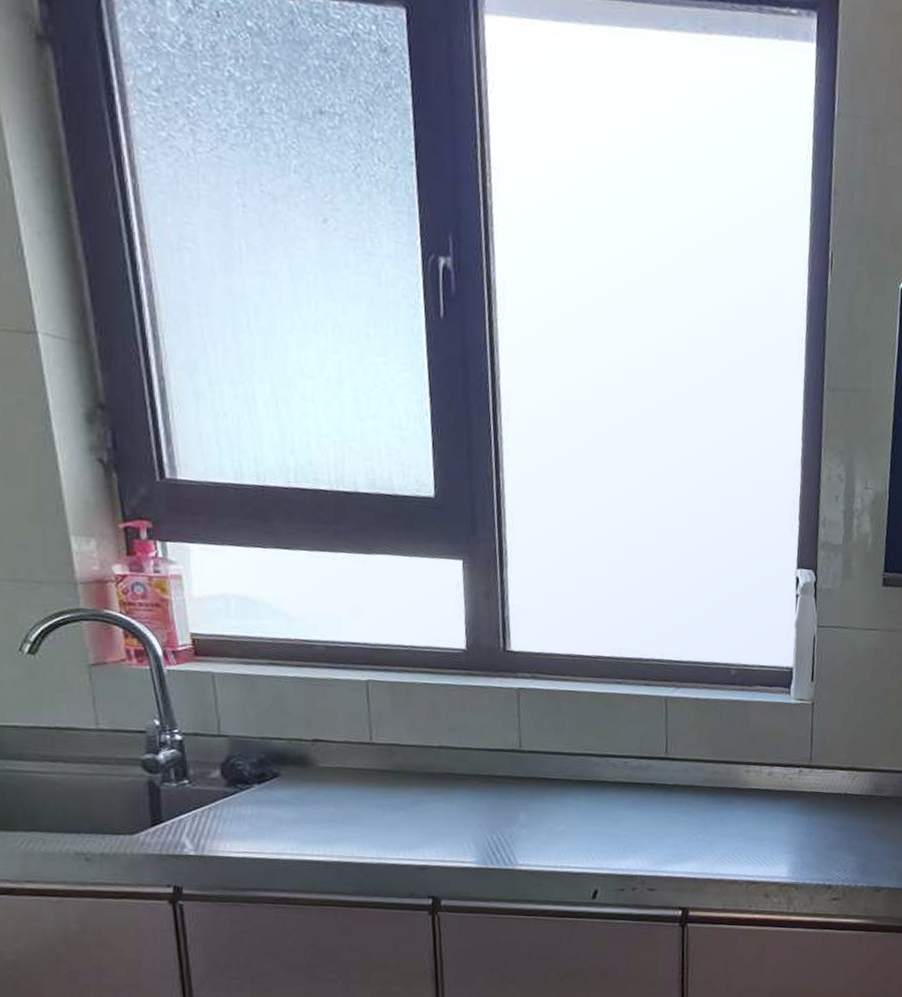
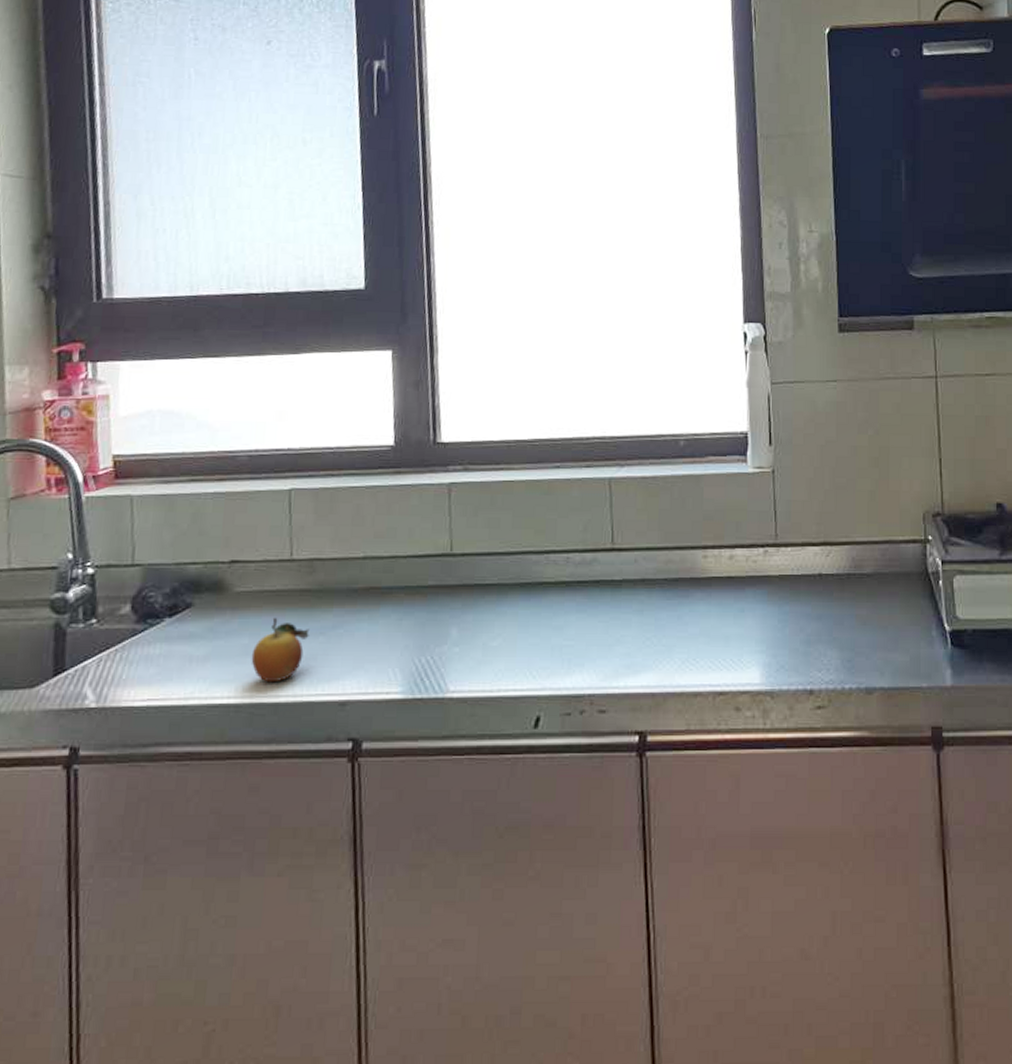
fruit: none [337,792,391,846] -> present [251,618,310,683]

